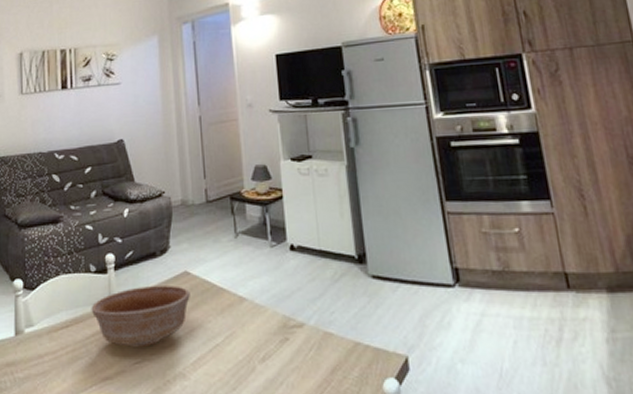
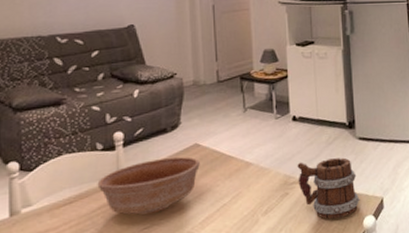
mug: none [298,300,378,376] -> present [297,157,360,219]

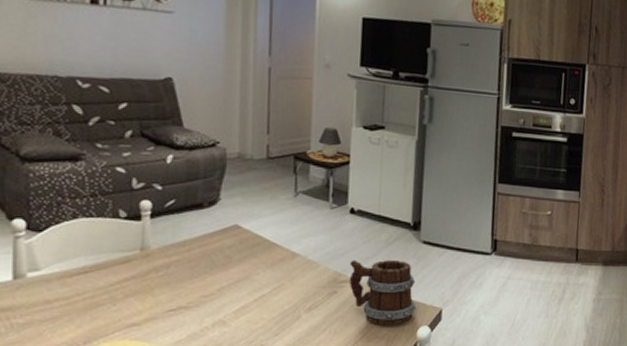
bowl: present [97,156,200,216] -> none [118,236,239,296]

